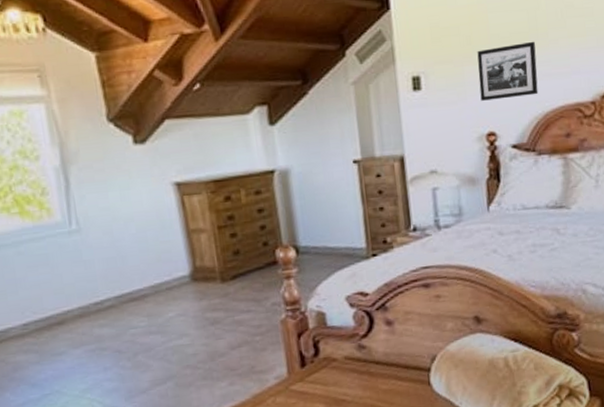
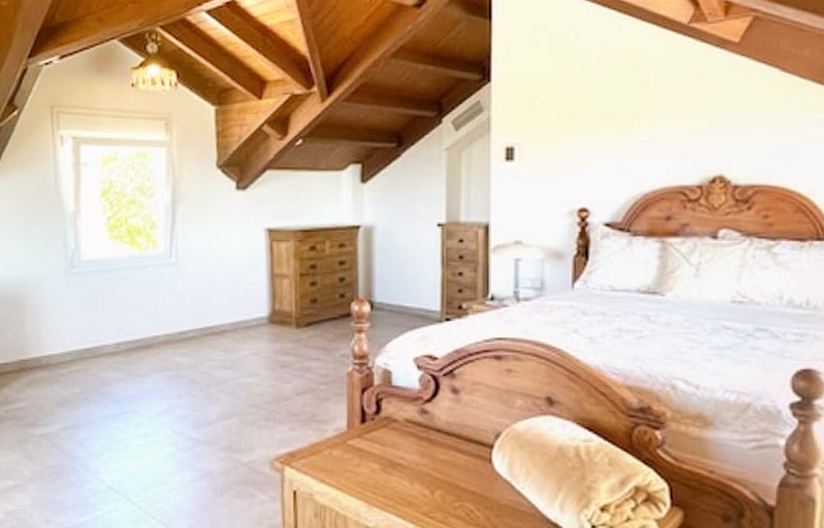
picture frame: present [477,41,539,101] -> none [575,120,640,176]

